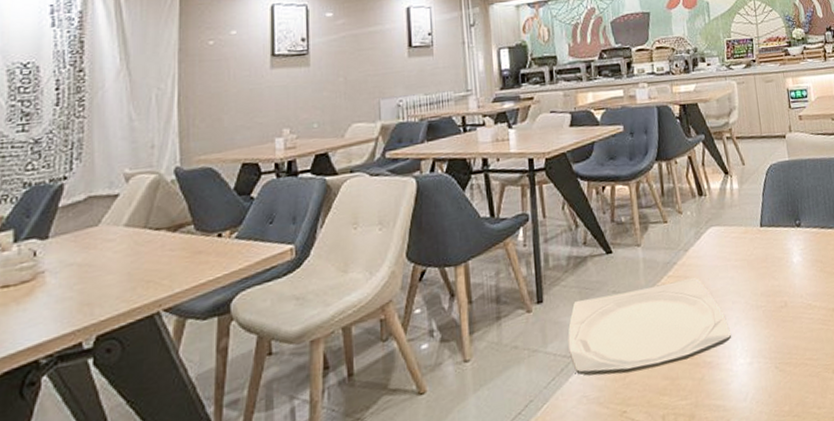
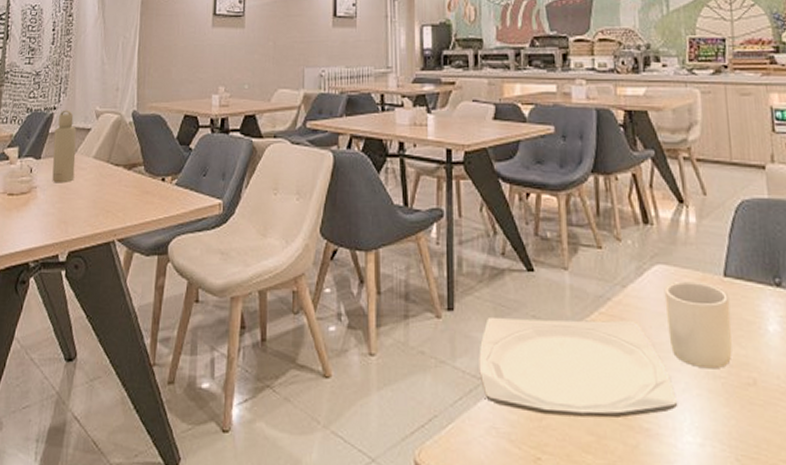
bottle: none [66,177,99,263] -> present [52,110,77,183]
mug: none [717,234,769,303] -> present [664,281,732,369]

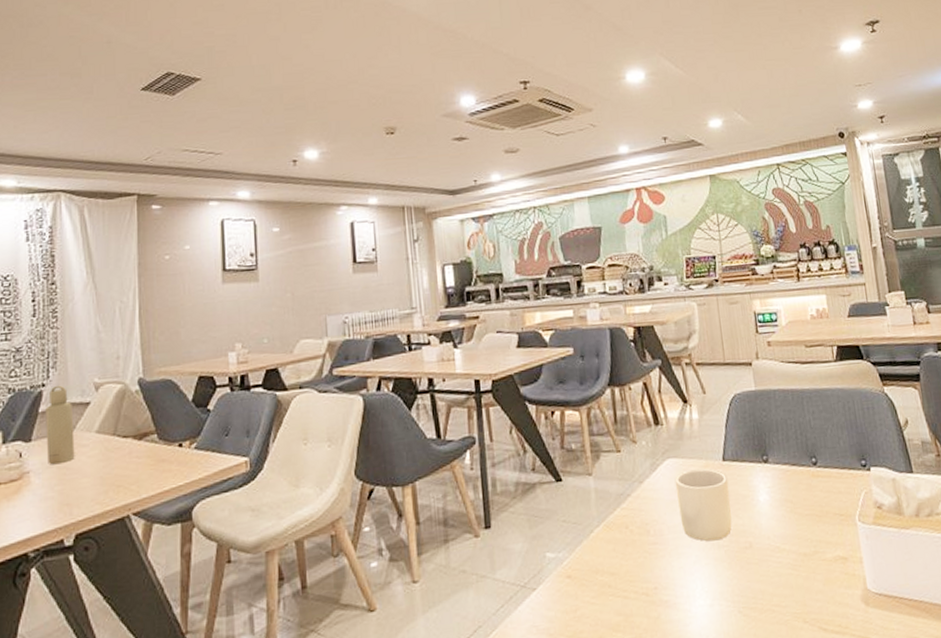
plate: present [479,316,678,418] -> none [516,510,691,607]

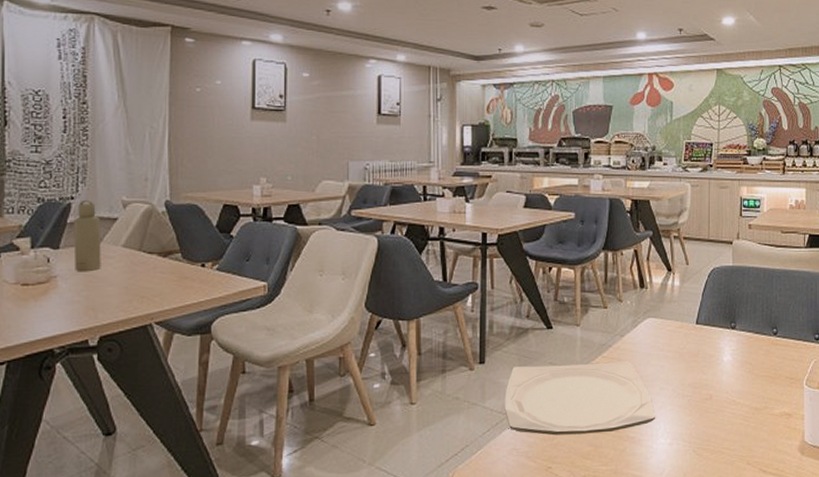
plate: none [516,510,691,607] -> present [504,360,656,436]
mug: present [674,468,732,541] -> none [652,329,699,391]

